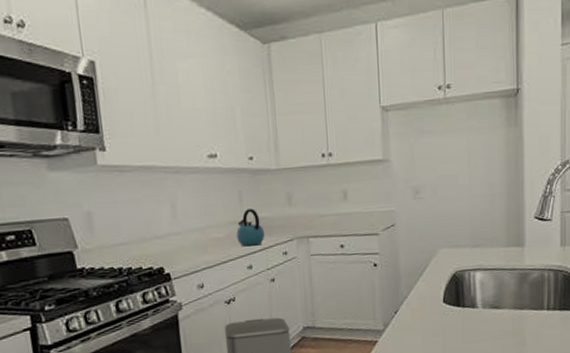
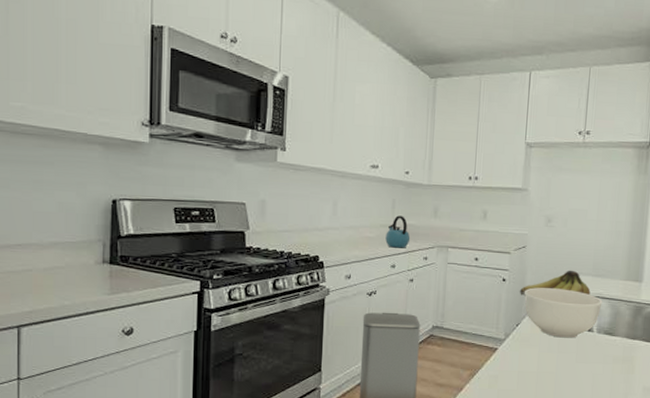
fruit: none [393,243,470,280] -> present [519,270,591,297]
bowl: none [399,265,485,320] -> present [524,287,603,338]

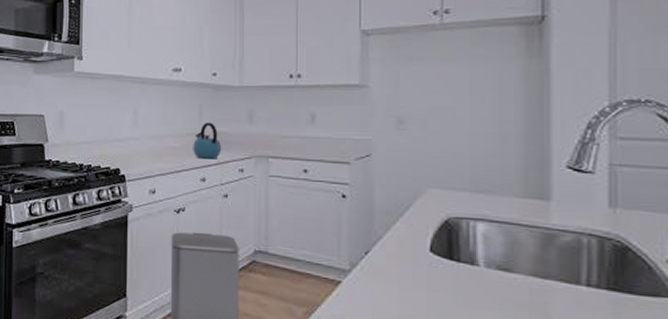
fruit: present [519,270,591,297] -> none [365,184,470,218]
bowl: present [524,287,603,338] -> none [373,206,490,273]

